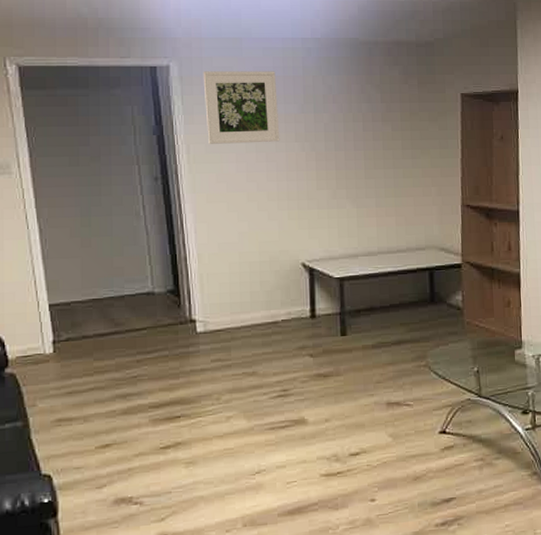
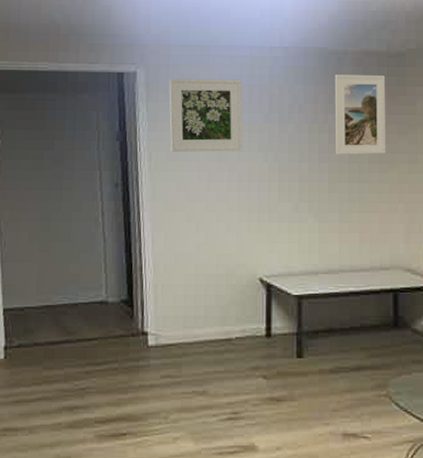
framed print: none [366,65,418,142] -> present [334,75,386,155]

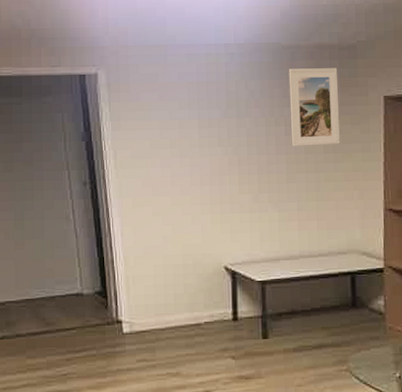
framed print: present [169,78,243,152] -> none [129,77,204,150]

